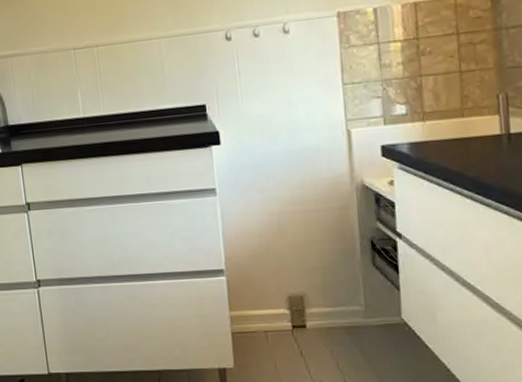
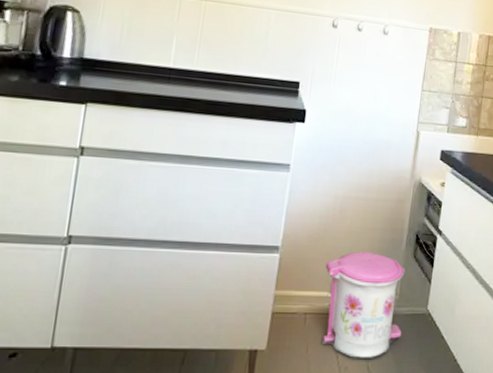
trash can: none [275,264,377,372] -> present [321,251,405,358]

